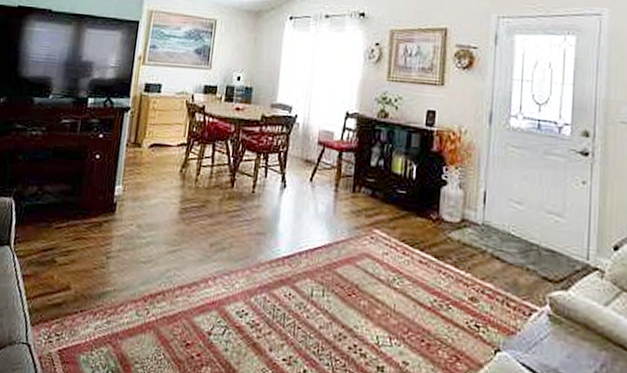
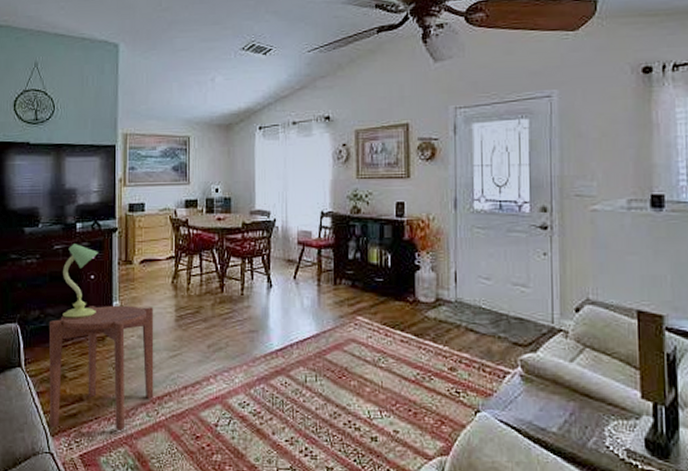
side table: none [31,187,158,328] -> present [49,305,154,431]
table lamp: none [61,119,108,200] -> present [63,244,99,319]

